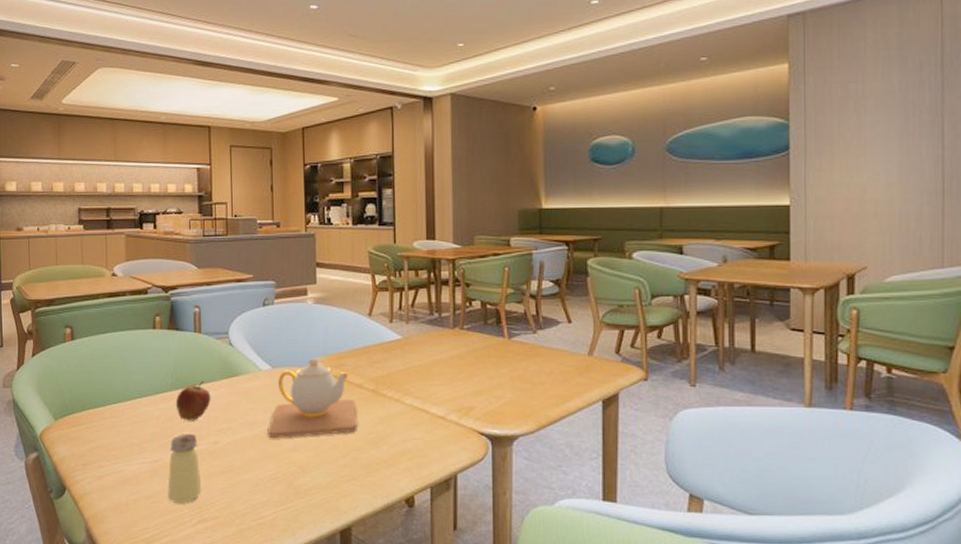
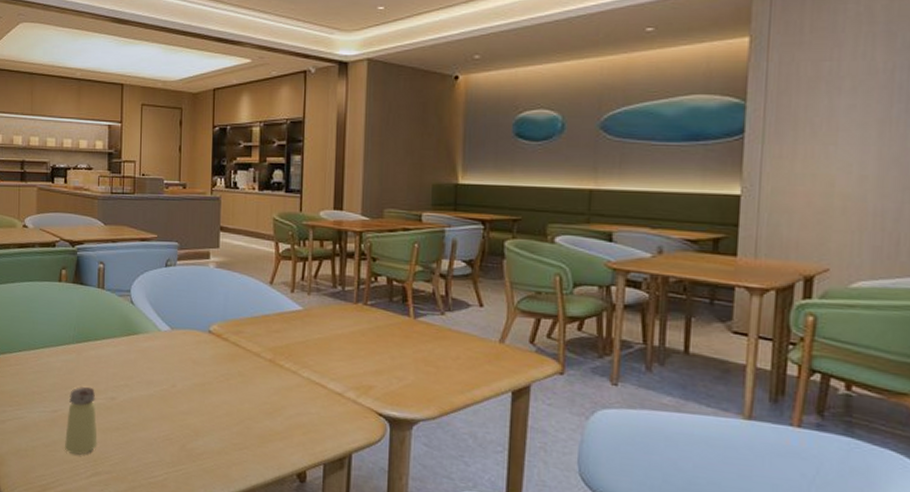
fruit: present [175,381,211,421] -> none [76,337,110,375]
teapot: present [268,357,357,439] -> none [163,321,253,401]

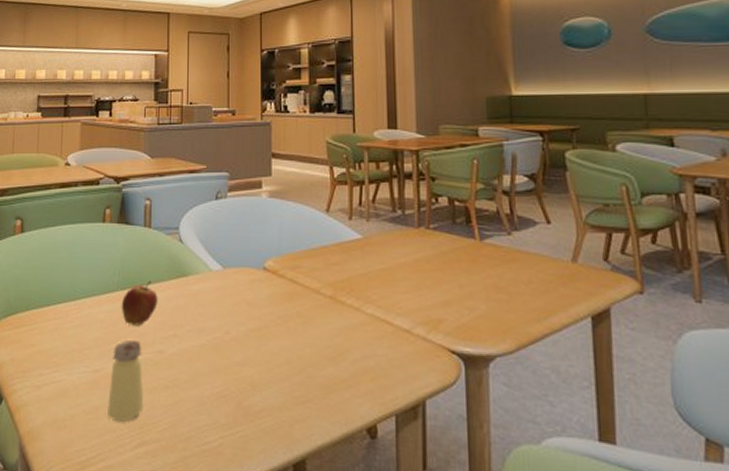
fruit: none [76,337,110,375] -> present [121,281,158,326]

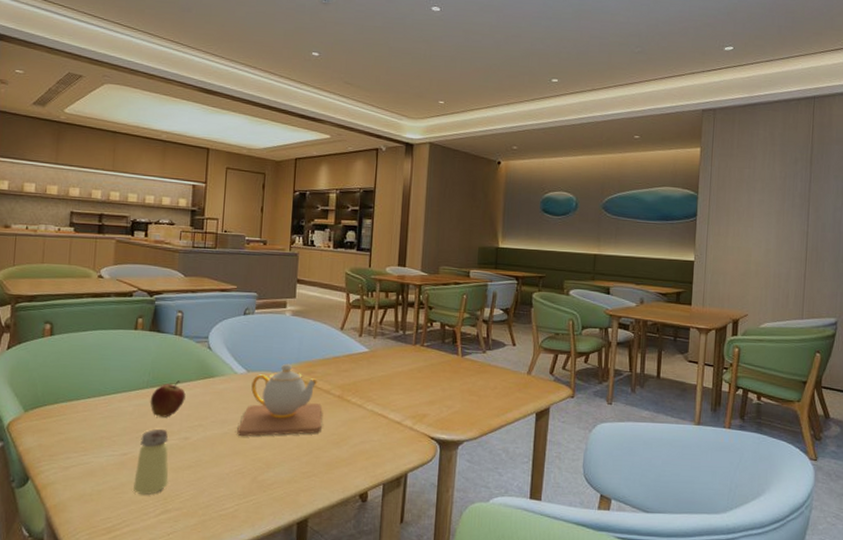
teapot: none [216,256,313,350] -> present [237,363,323,437]

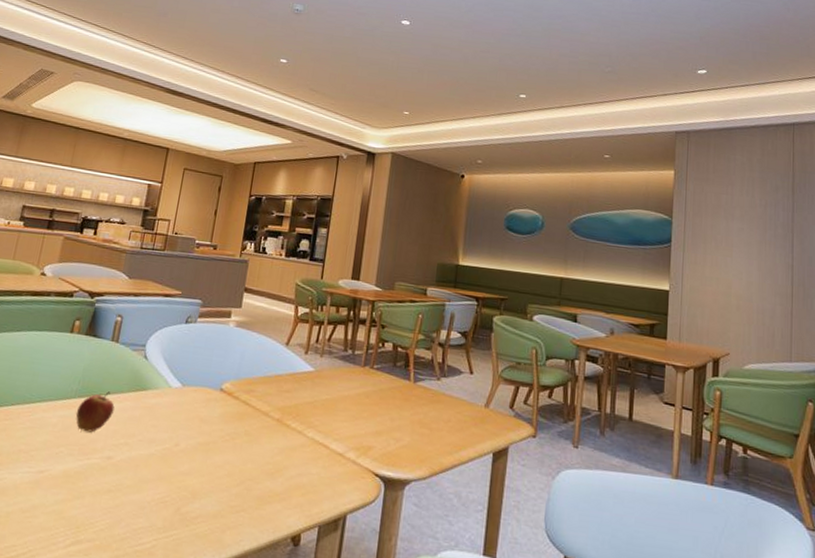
saltshaker: present [133,429,169,495] -> none [45,445,90,521]
teapot: present [237,363,323,437] -> none [164,379,259,461]

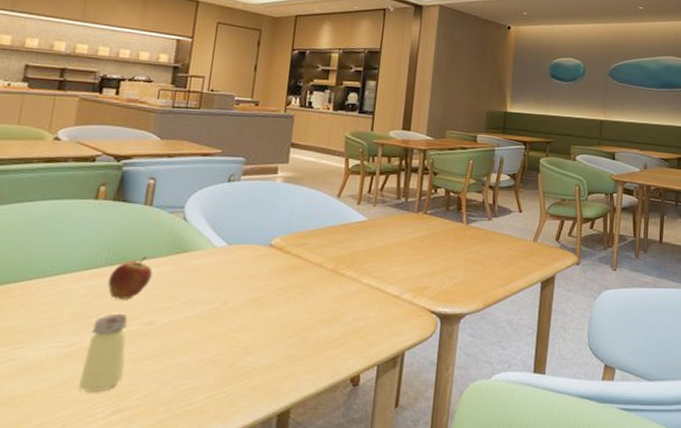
saltshaker: none [45,445,90,521] -> present [79,314,128,392]

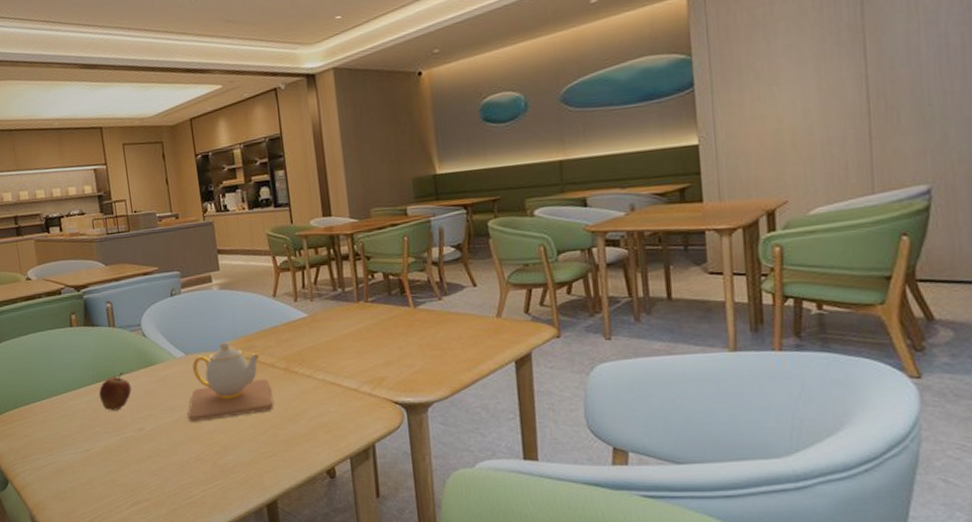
saltshaker: present [79,314,128,392] -> none [98,423,133,488]
teapot: none [212,235,313,319] -> present [188,341,273,422]

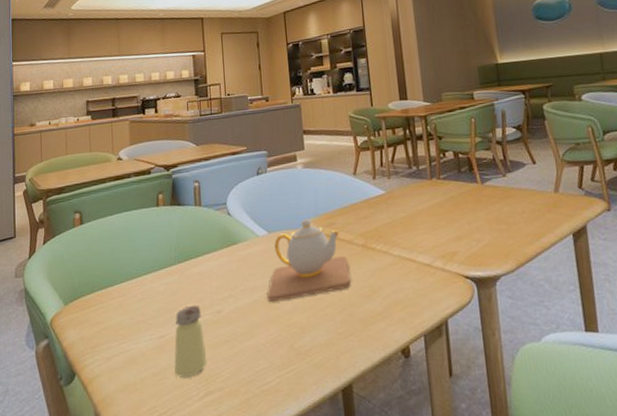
saltshaker: none [98,423,133,488] -> present [174,306,207,378]
fruit: present [99,372,132,411] -> none [179,252,213,293]

